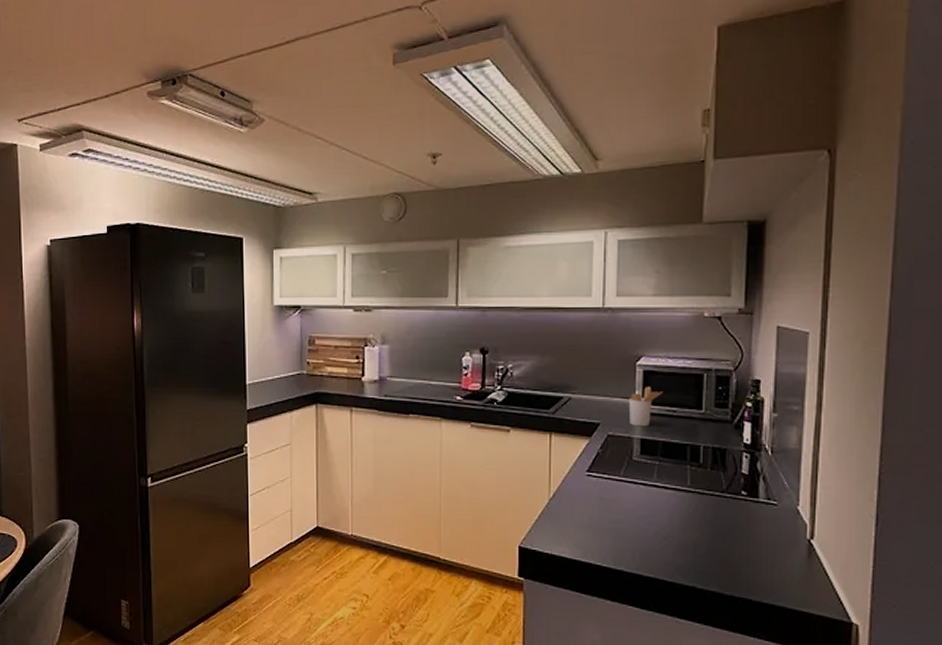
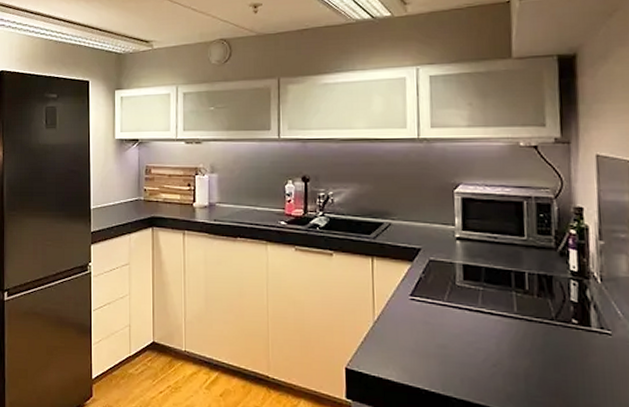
utensil holder: present [628,387,662,427] -> none [448,214,482,253]

